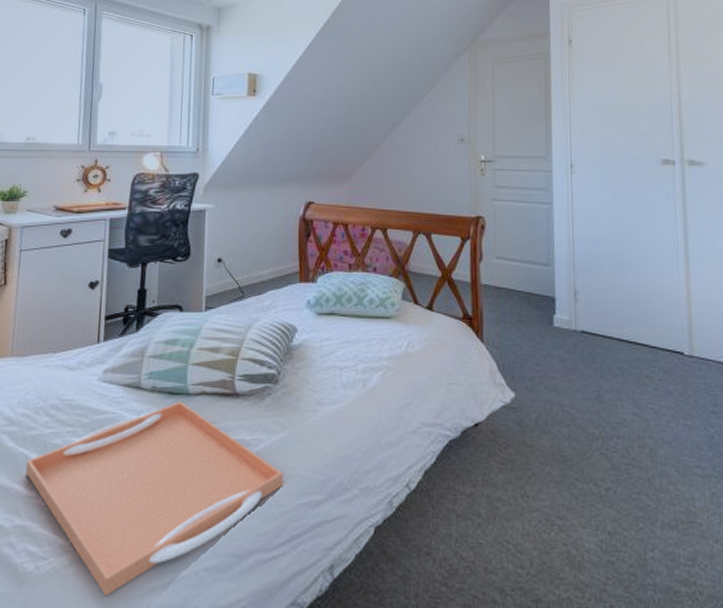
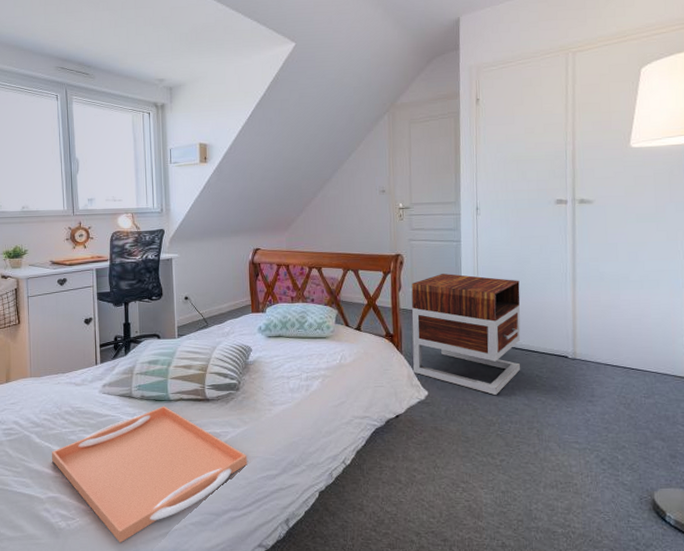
nightstand: none [494,243,628,401] -> present [411,274,521,396]

